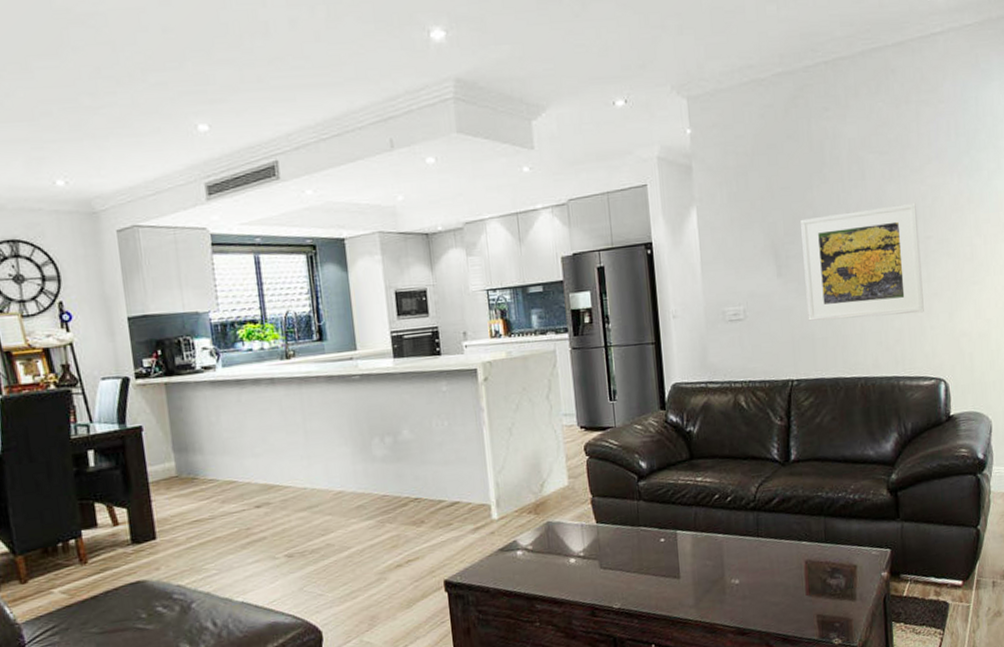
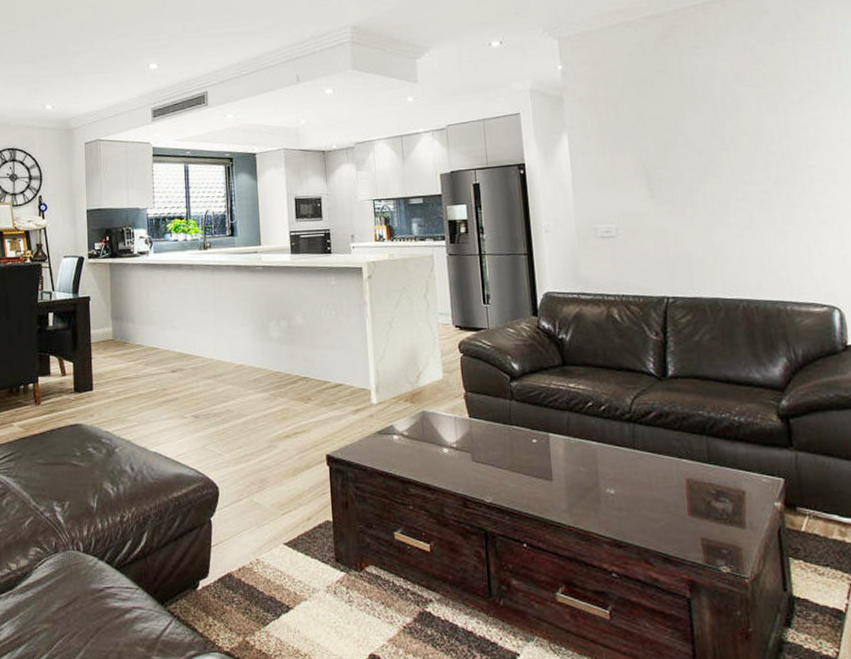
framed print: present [800,203,924,321] -> none [673,134,811,242]

